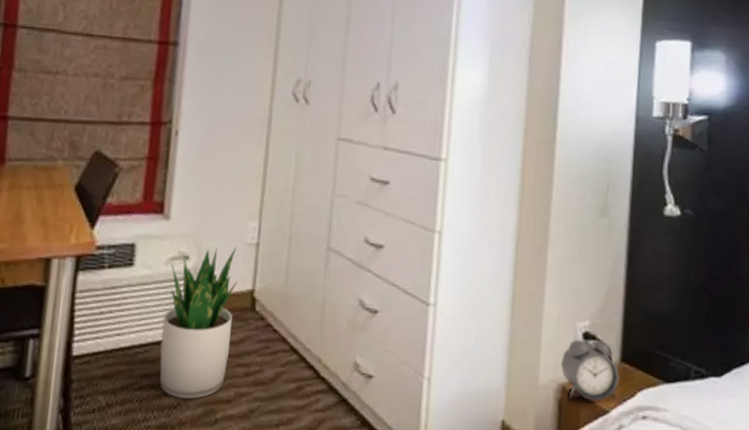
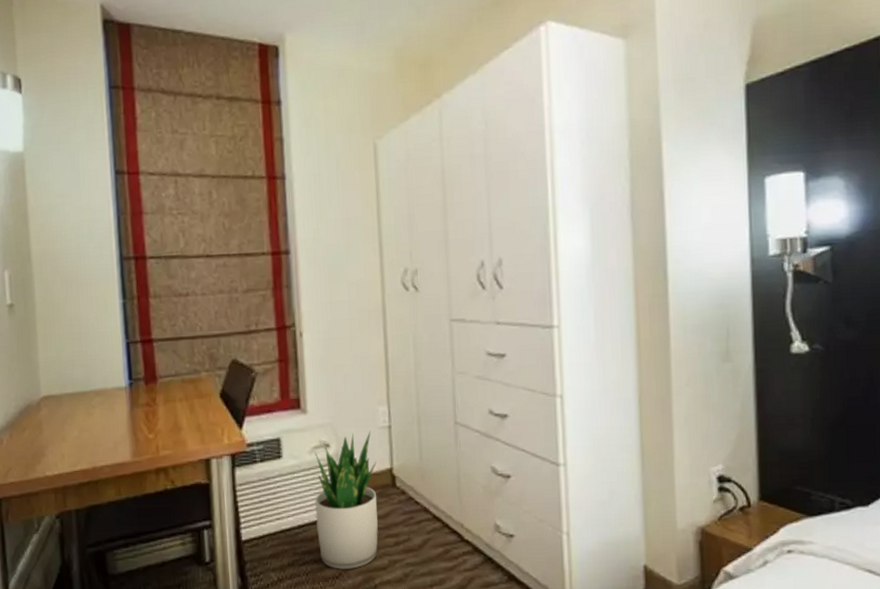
alarm clock: present [560,339,619,402] -> none [697,481,760,541]

